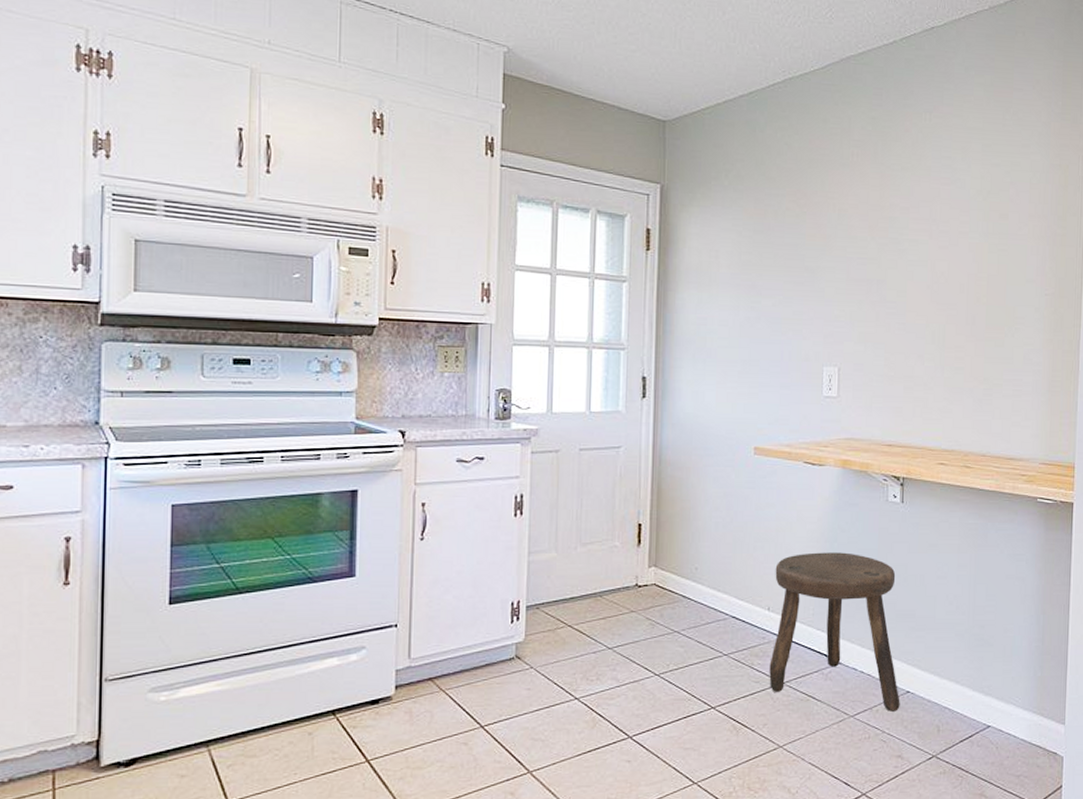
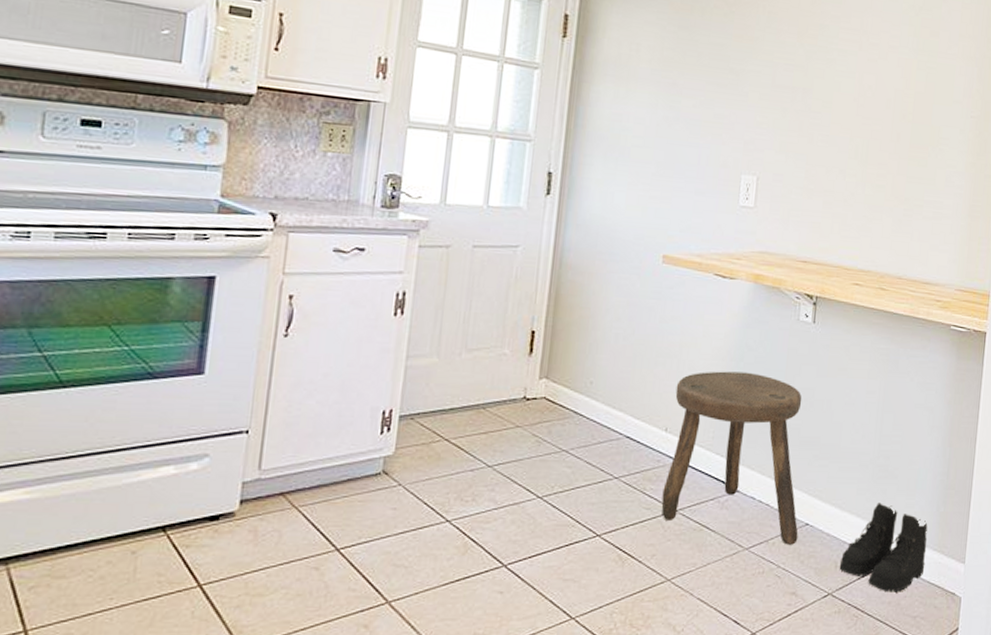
boots: none [941,669,1027,754] -> present [839,503,928,593]

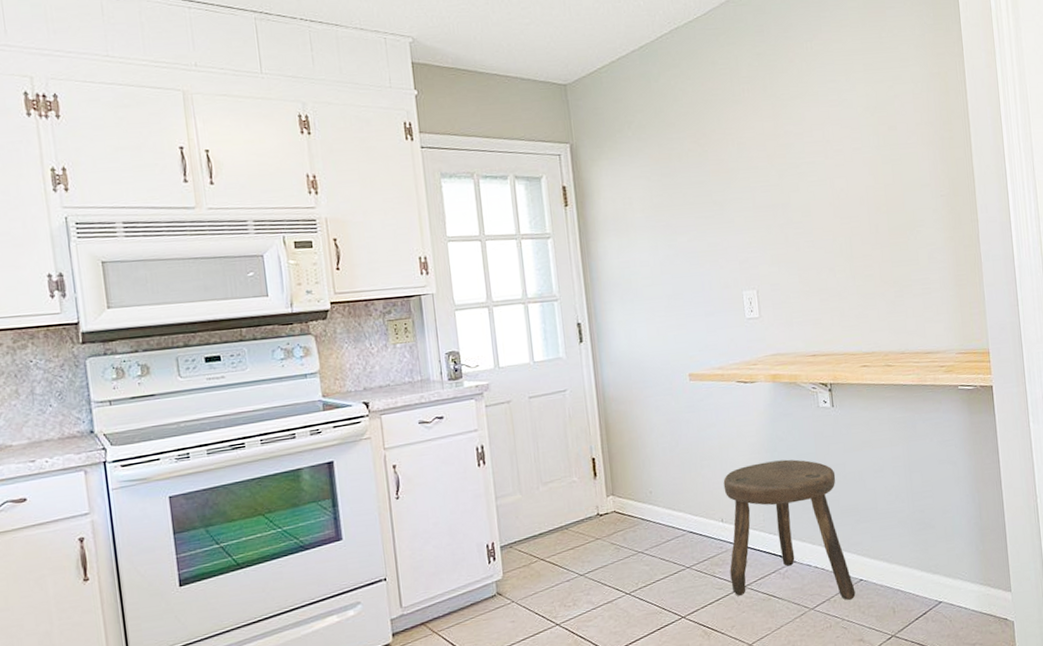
boots: present [839,503,928,593] -> none [897,551,975,627]

